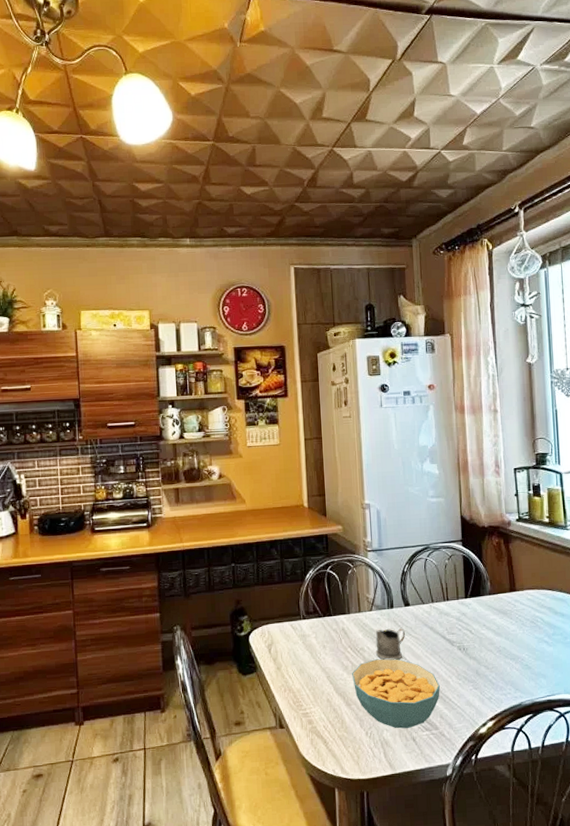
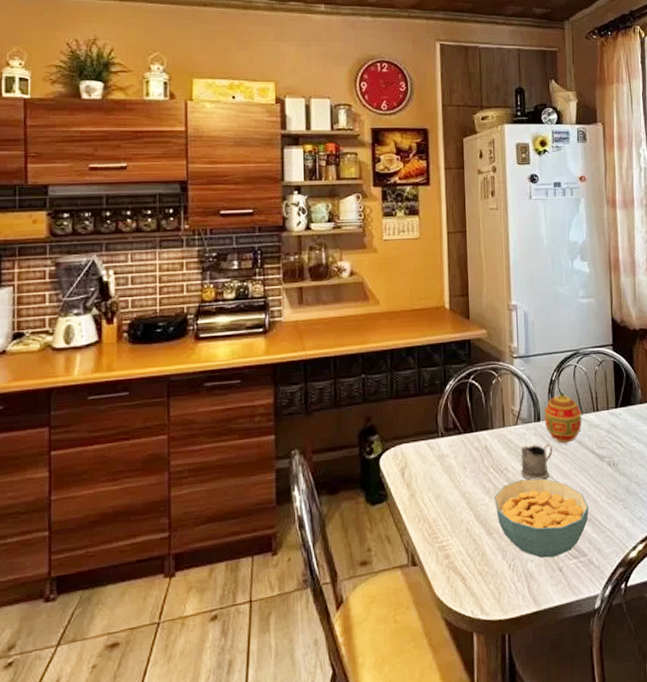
decorative egg: none [396,583,433,629] -> present [544,392,582,444]

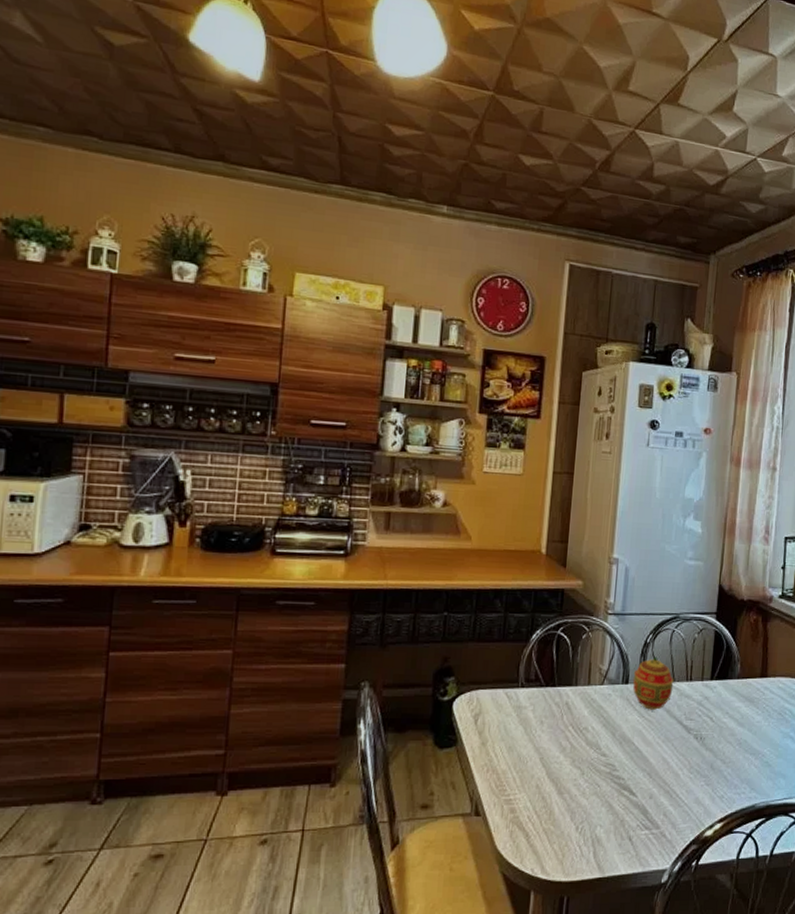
cereal bowl: present [494,478,589,558] -> none [569,742,668,825]
tea glass holder: present [520,444,552,481] -> none [600,708,638,745]

